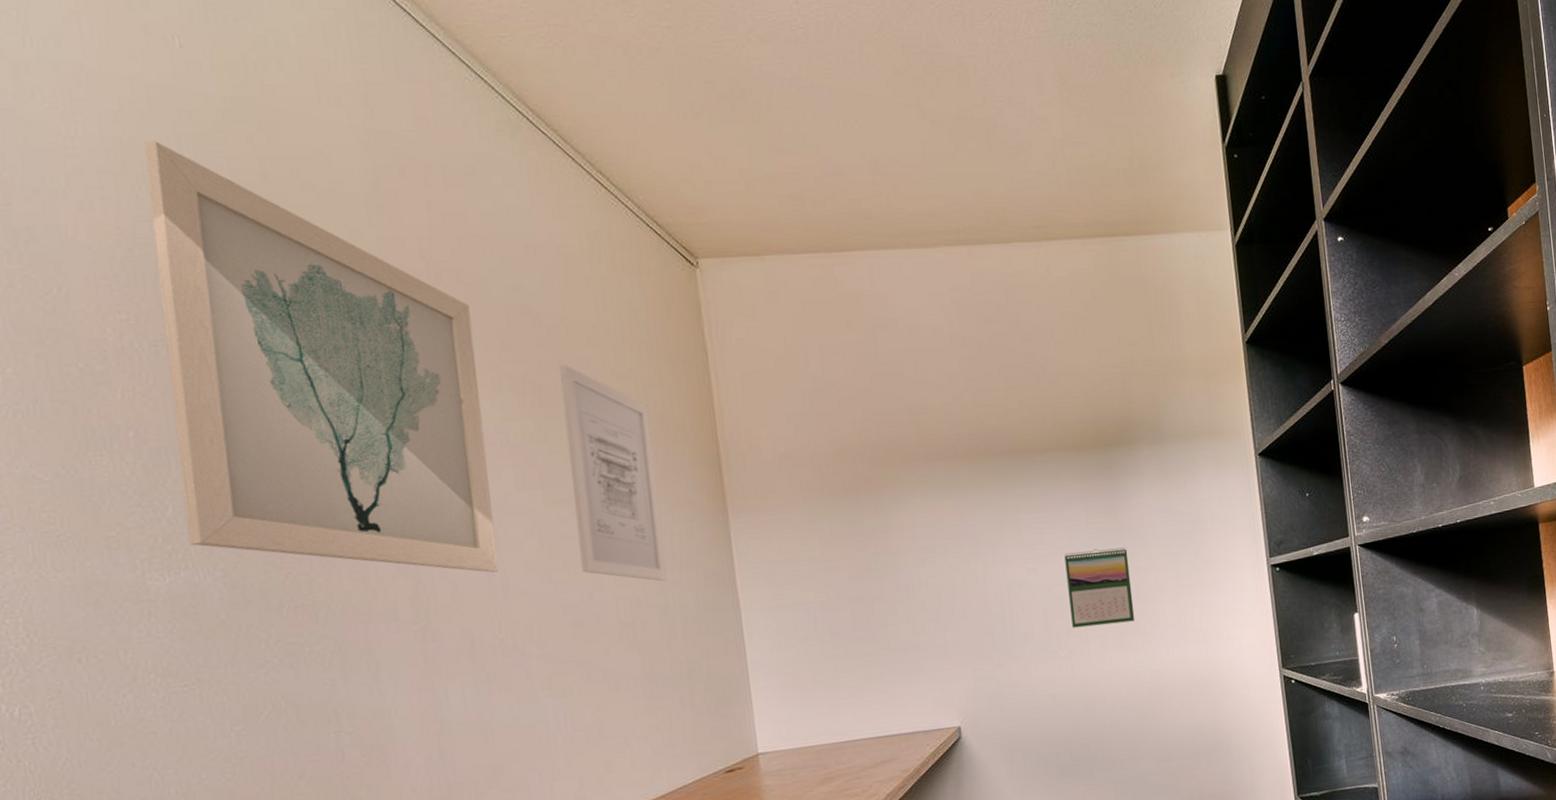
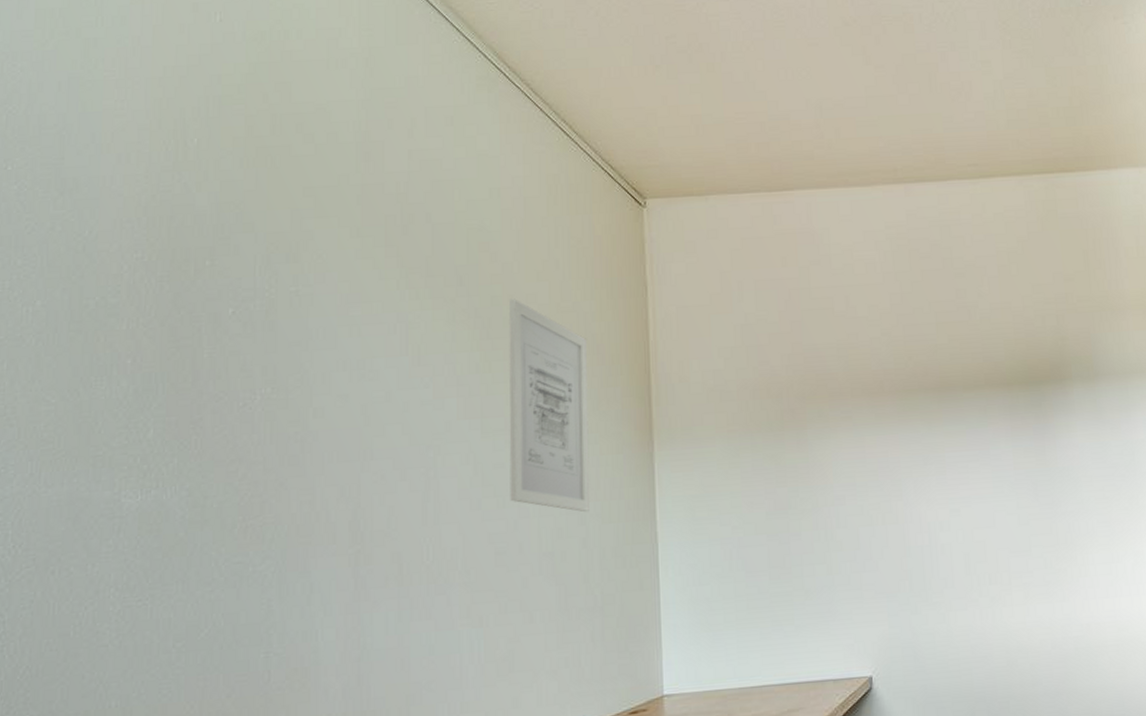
wall art: present [143,141,499,573] -> none [163,102,435,499]
calendar: present [1064,547,1135,628] -> none [989,489,1063,575]

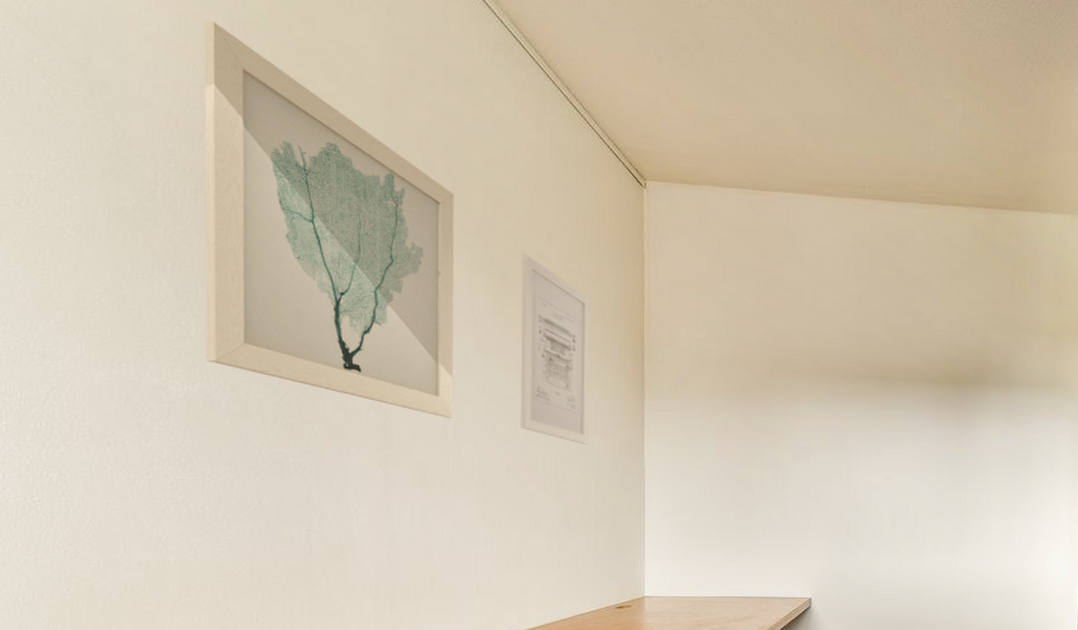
wall art: none [163,102,435,499] -> present [204,20,455,418]

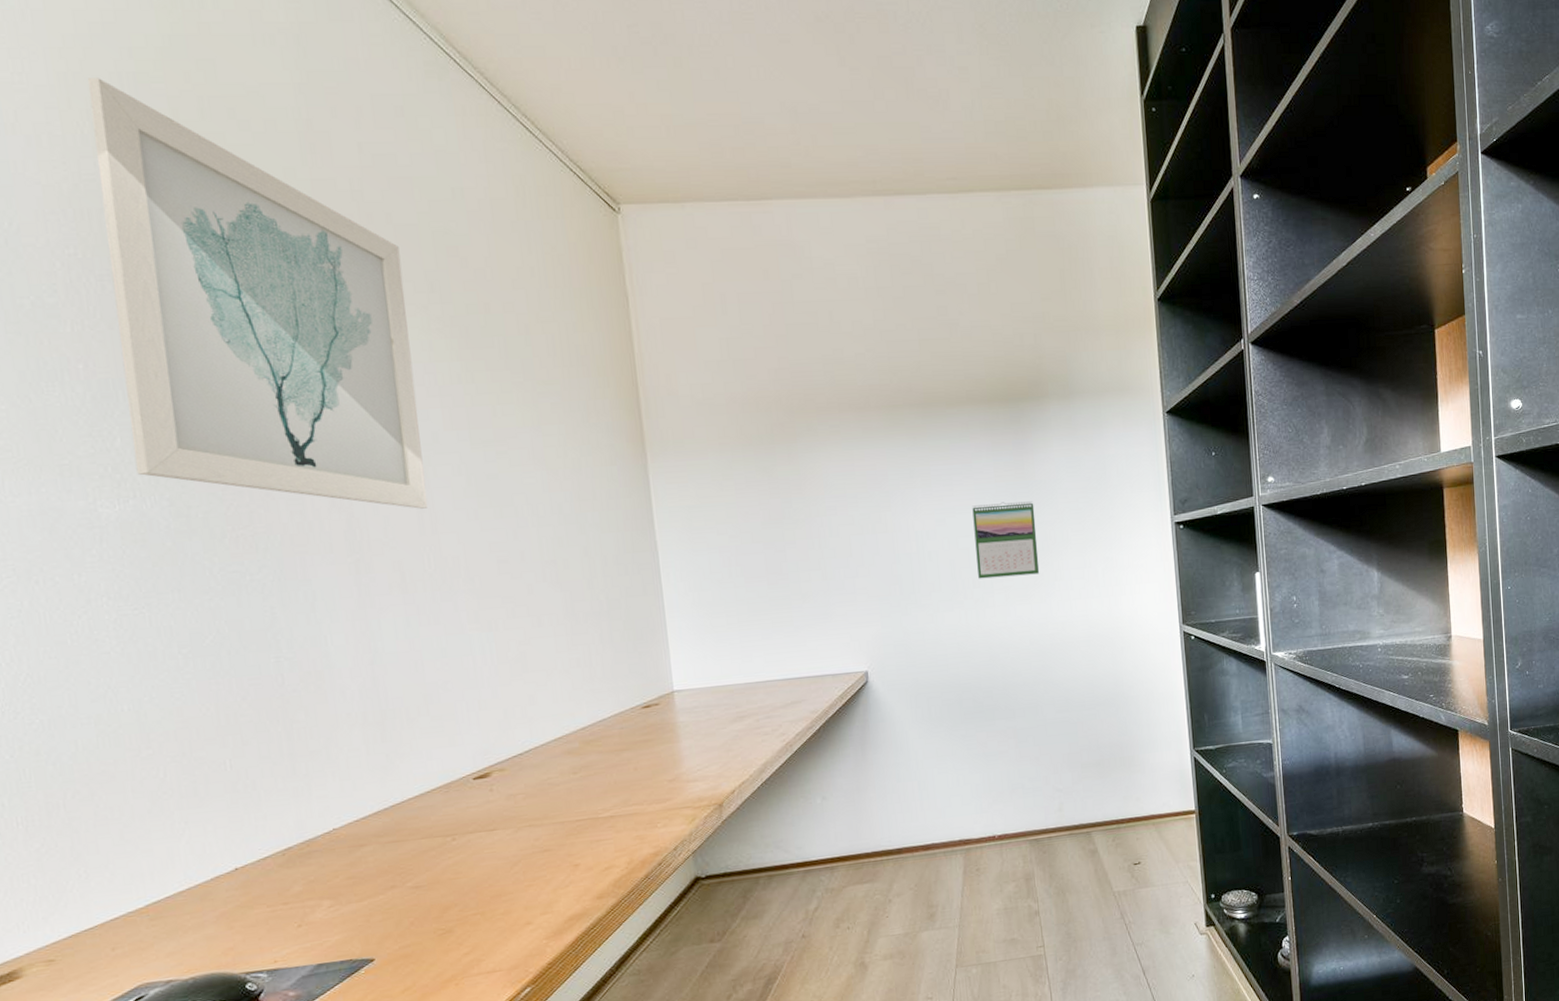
wall art: present [520,254,591,445] -> none [486,307,588,522]
calendar: none [914,468,968,532] -> present [972,501,1040,579]

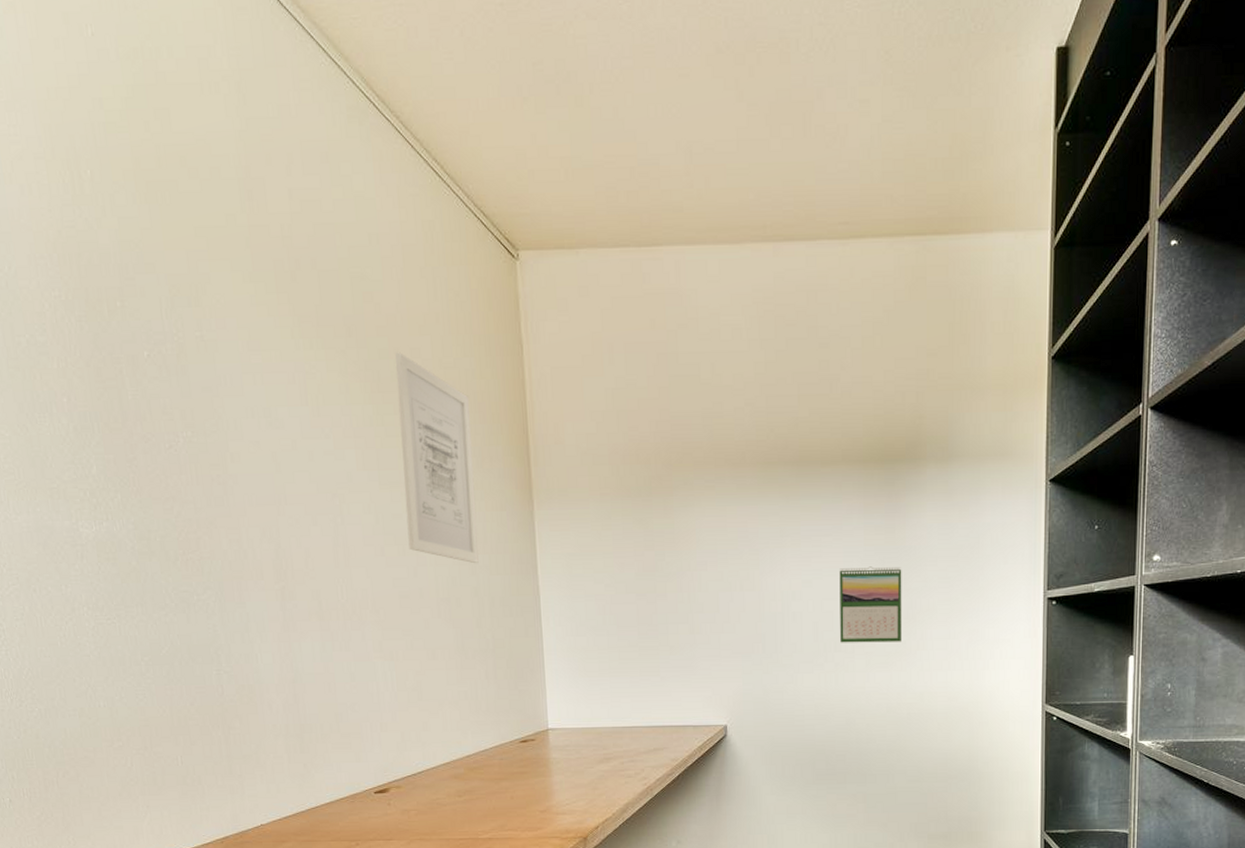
wall art: present [87,78,429,509] -> none [67,128,343,543]
wall art: none [486,307,588,522] -> present [395,352,479,564]

